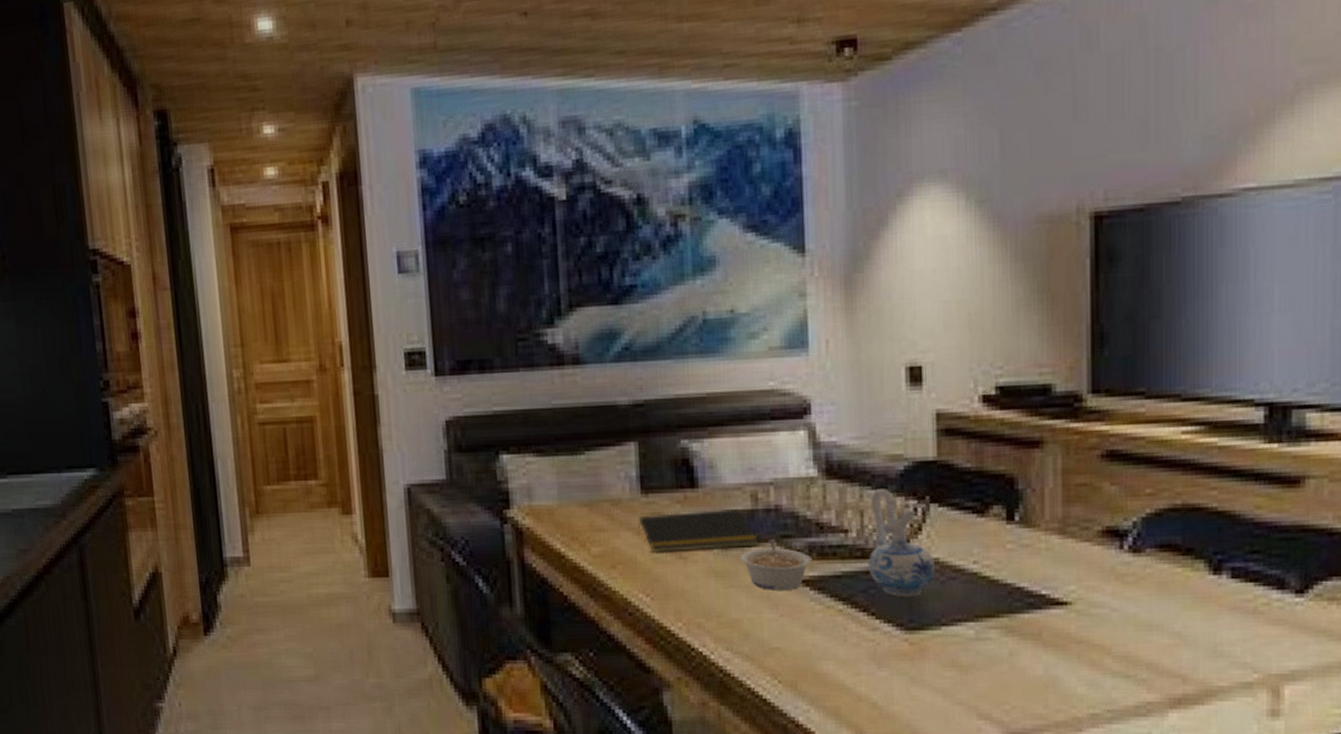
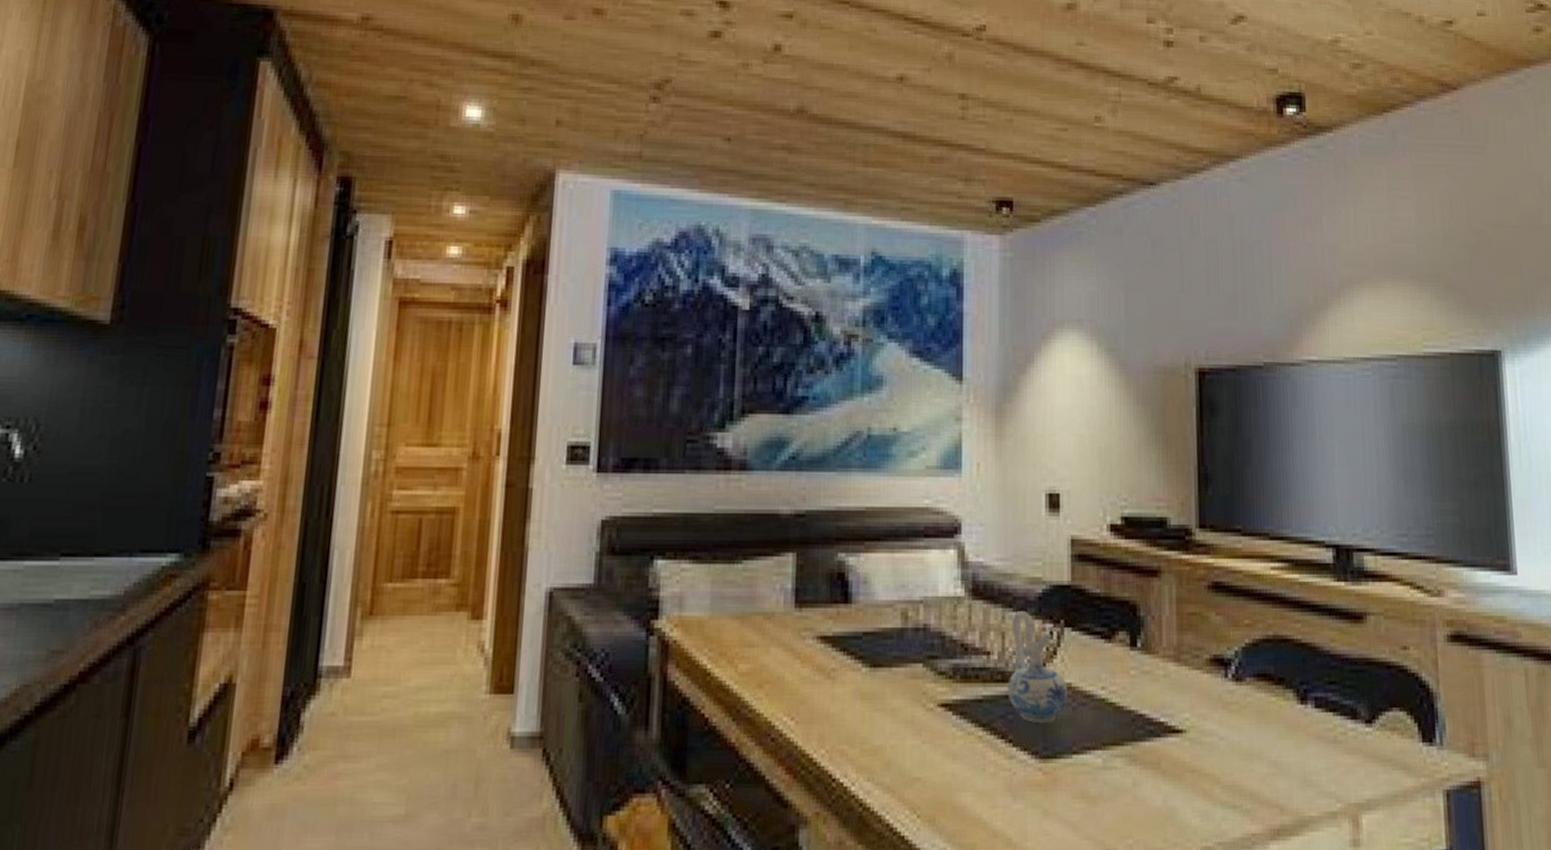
notepad: present [637,508,759,552] -> none [787,626,906,671]
legume: present [740,538,812,590] -> none [887,659,955,715]

